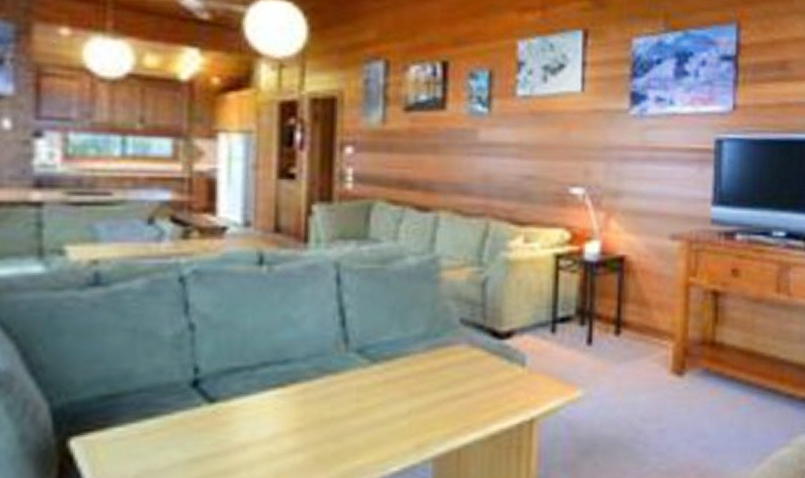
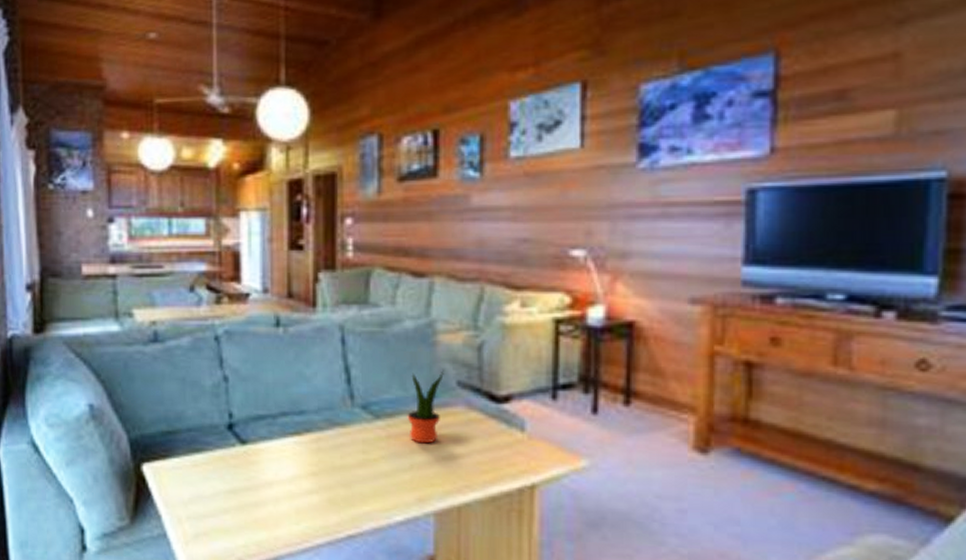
potted plant: none [407,307,447,386] -> present [407,369,444,444]

